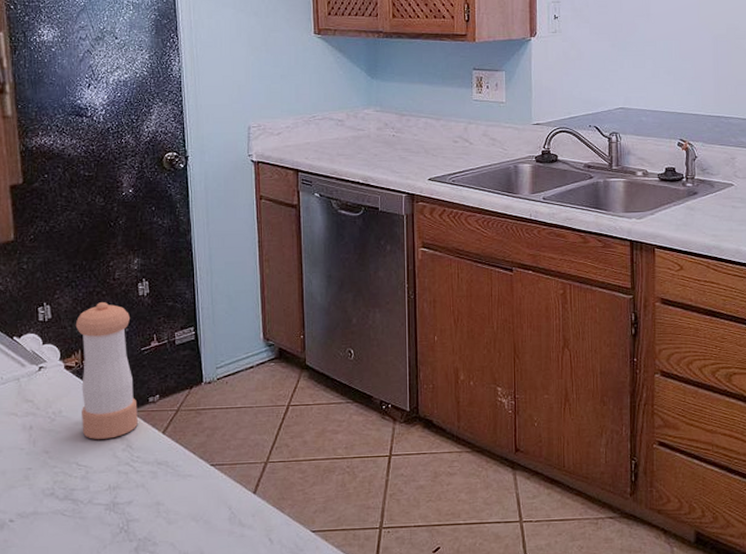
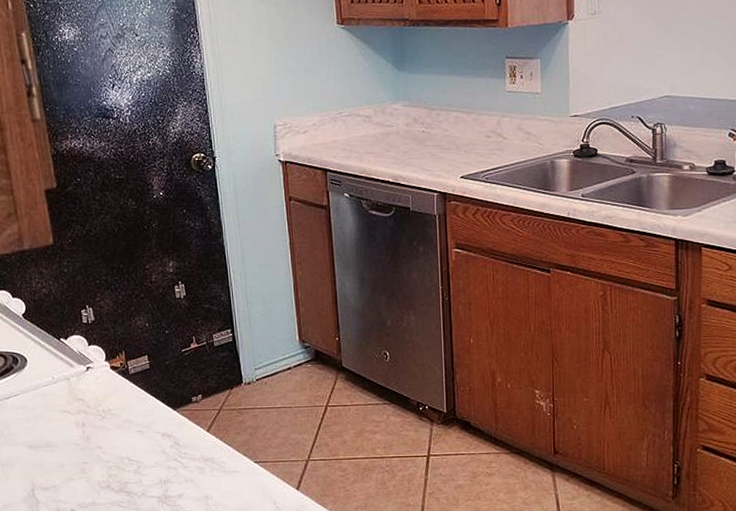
pepper shaker: present [75,302,138,439] -> none [117,305,183,436]

